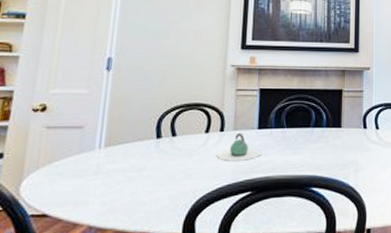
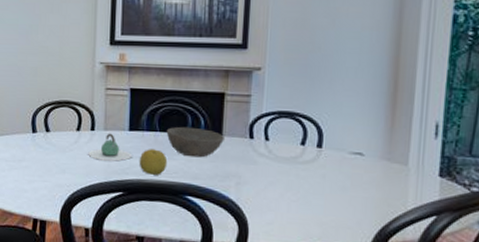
fruit: none [267,145,294,171] -> present [139,149,168,175]
bowl: none [293,121,343,150] -> present [166,126,224,158]

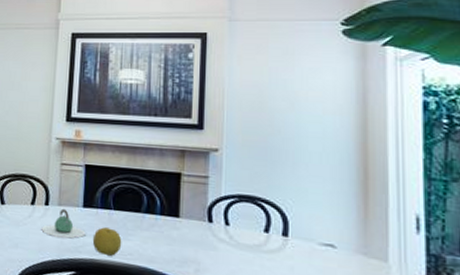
bowl: present [166,126,224,158] -> none [121,205,181,240]

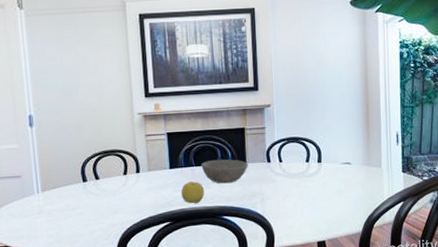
teapot: present [41,208,86,239] -> none [136,173,175,198]
bowl: none [121,205,181,240] -> present [201,159,248,184]

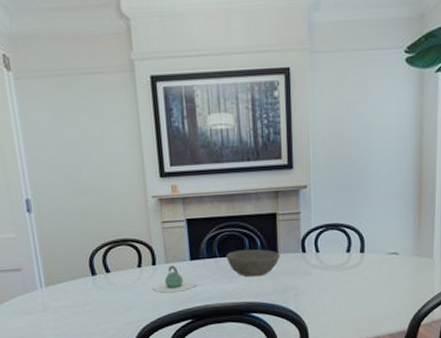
teapot: none [136,173,175,198] -> present [152,265,196,293]
fruit: present [181,181,205,203] -> none [203,274,231,299]

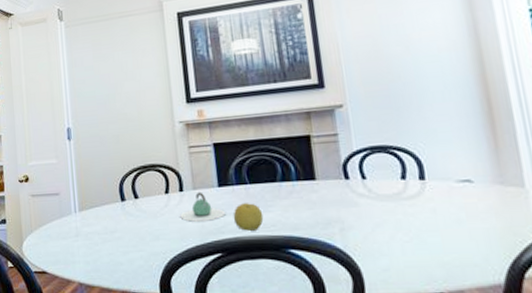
fruit: none [203,274,231,299] -> present [233,203,264,231]
bowl: present [226,249,280,277] -> none [256,175,319,207]

